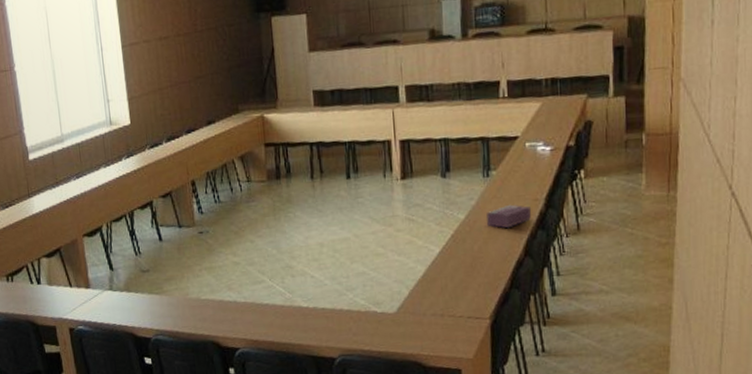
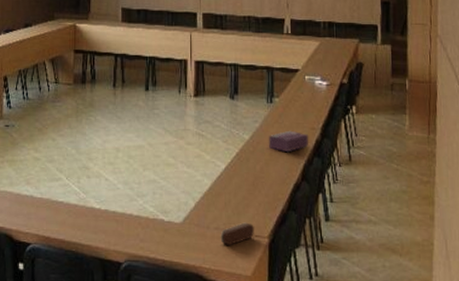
pencil case: none [438,305,474,331] -> present [220,222,254,246]

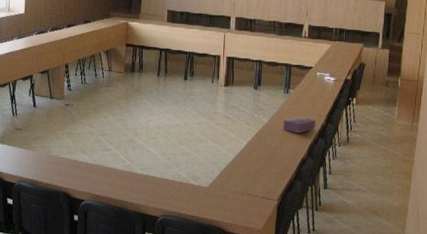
pencil case: present [220,222,254,246] -> none [238,188,267,206]

